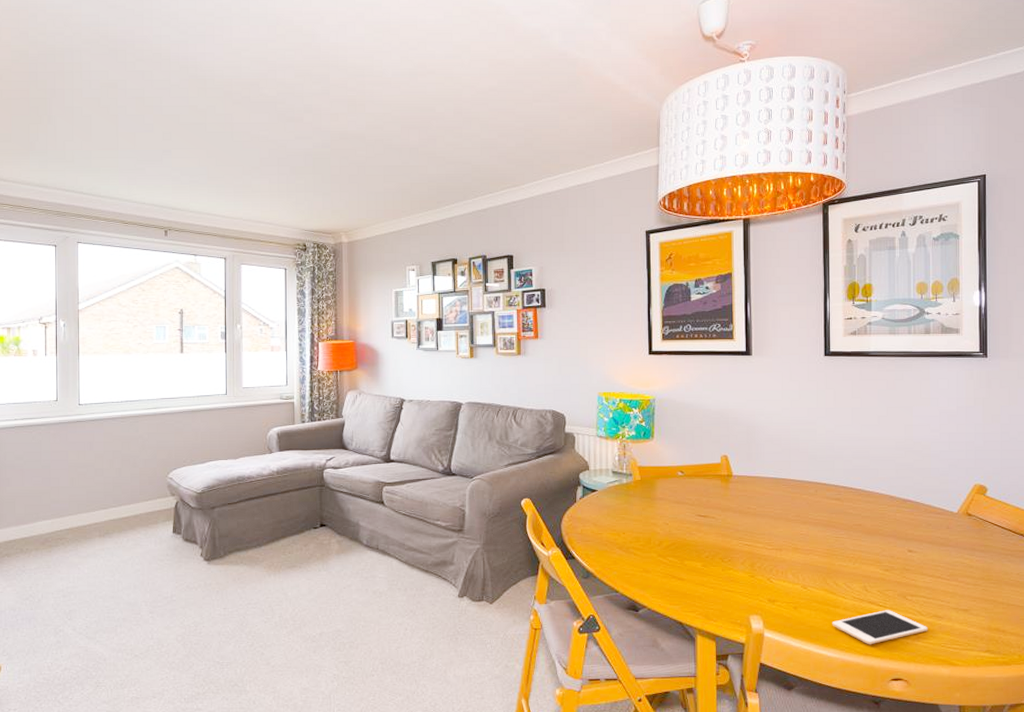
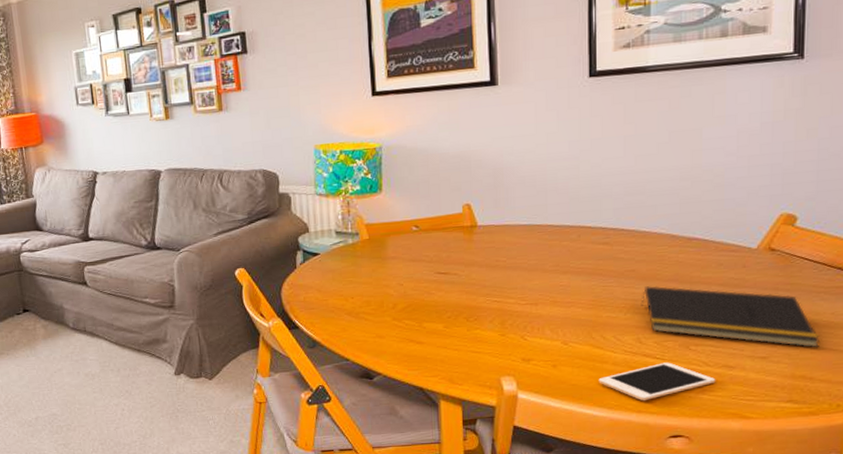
notepad: none [866,540,1009,604] -> present [641,286,820,348]

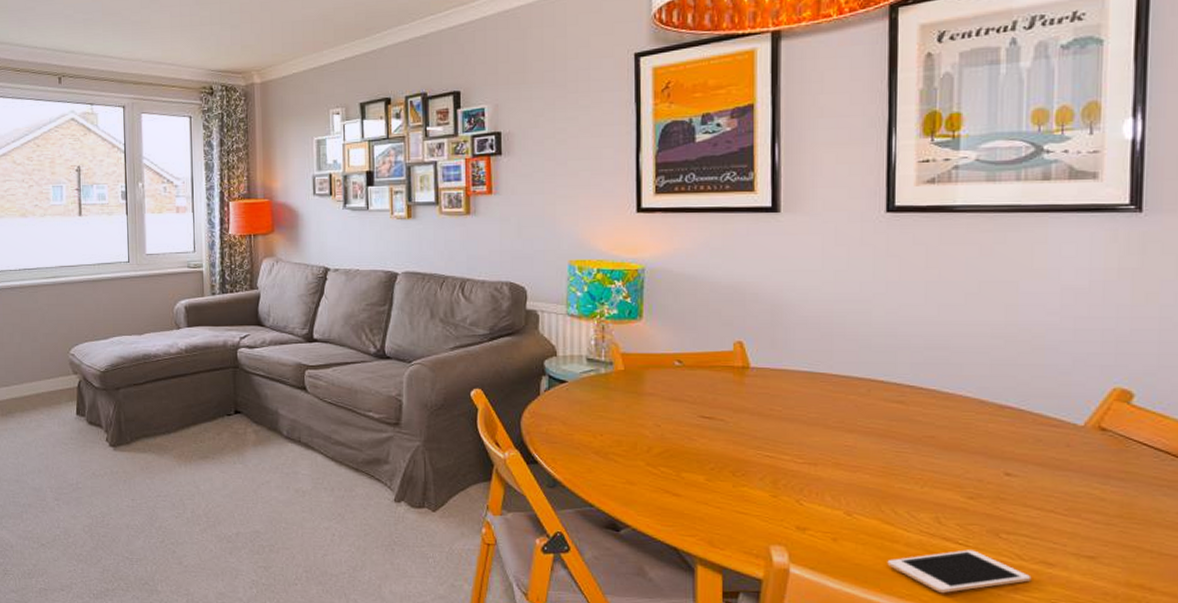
notepad: present [641,286,820,348] -> none [941,457,1162,553]

